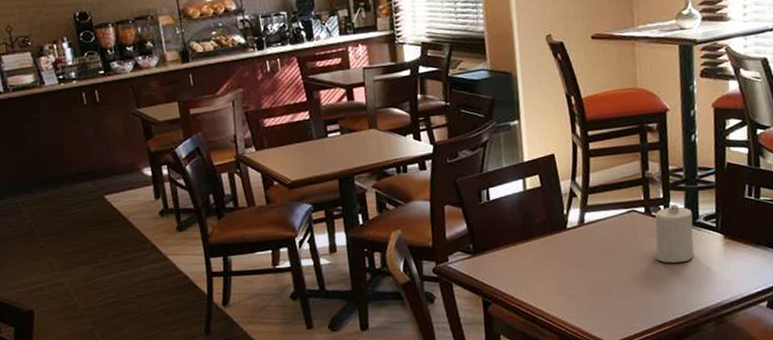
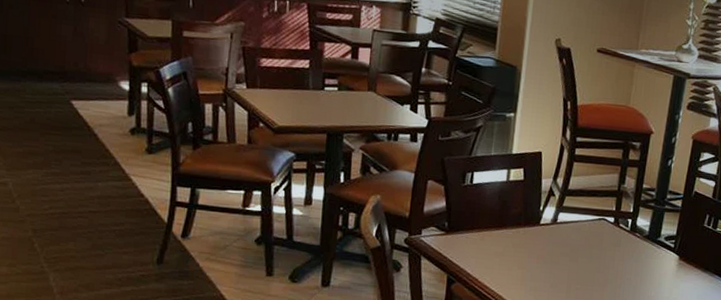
candle: present [655,204,695,263] -> none [615,220,655,275]

